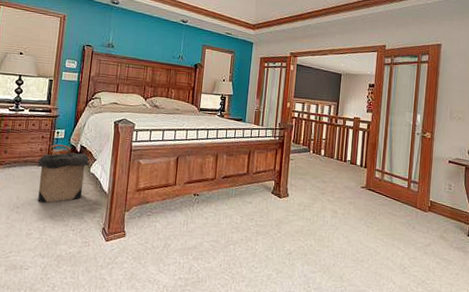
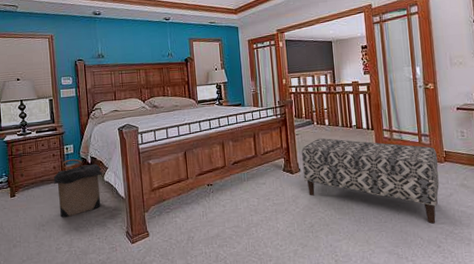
bench: none [290,166,423,271] -> present [301,138,439,224]

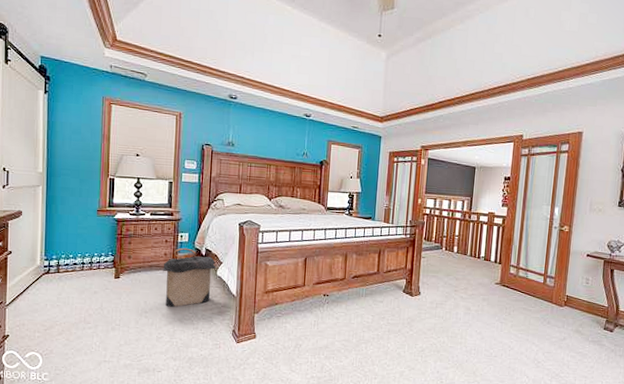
bench: present [301,138,439,224] -> none [422,264,559,365]

